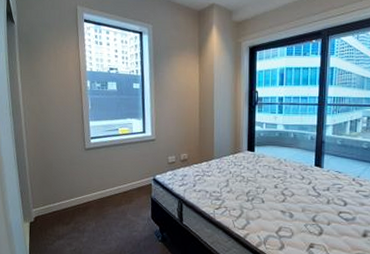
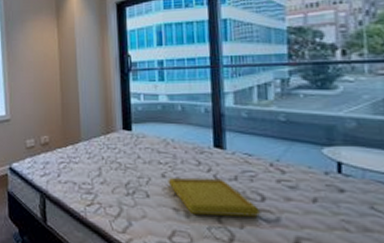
serving tray: none [279,188,343,218] -> present [168,177,261,218]

